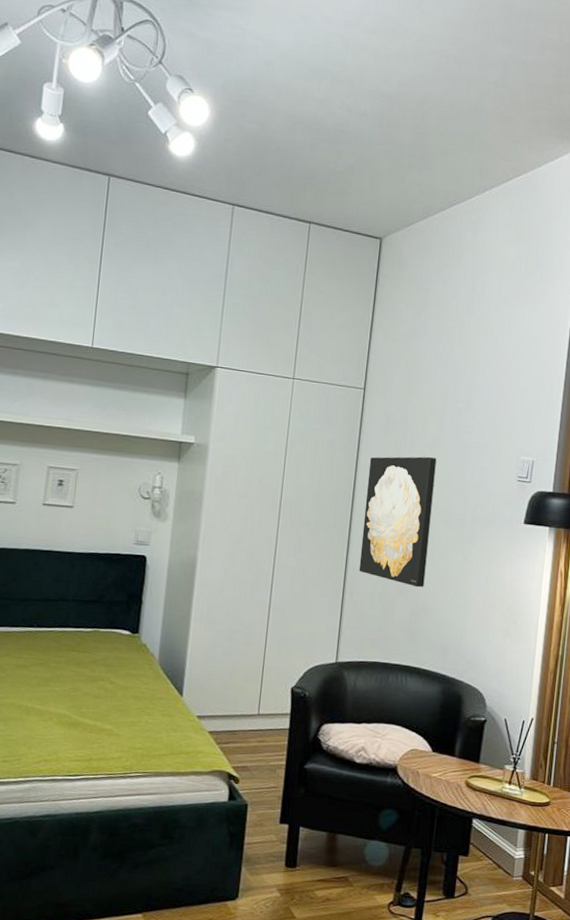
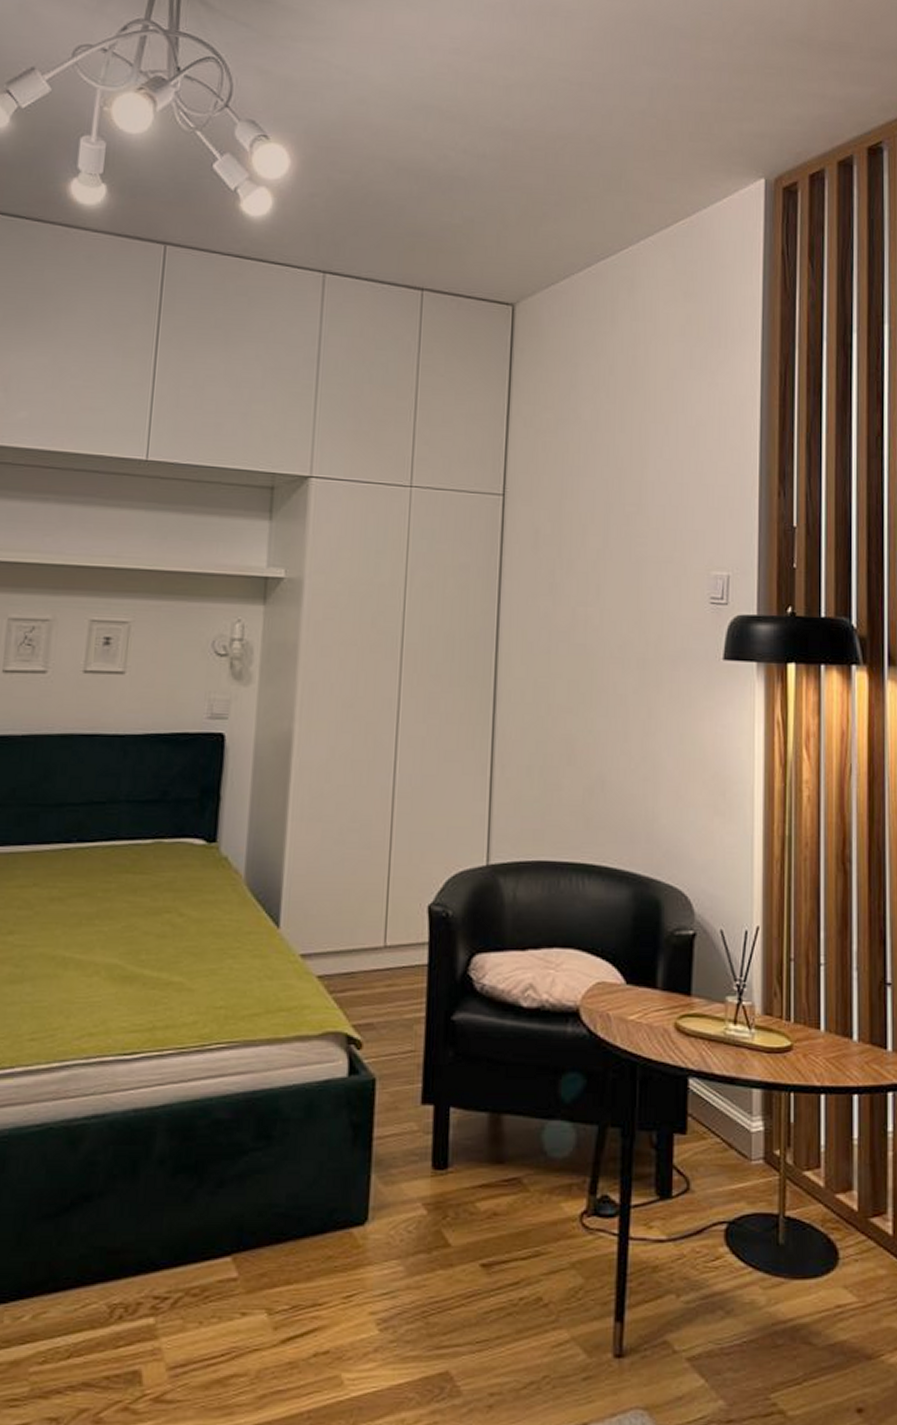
wall art: present [359,456,437,588] -> none [510,578,603,755]

